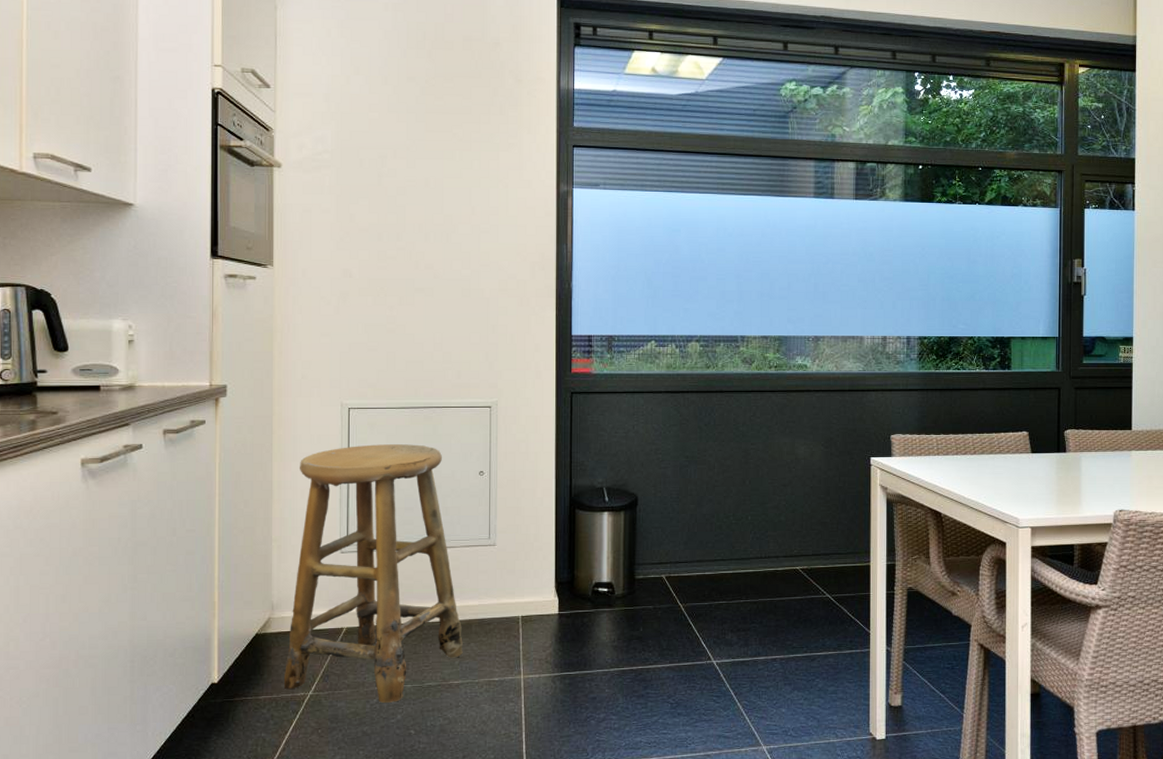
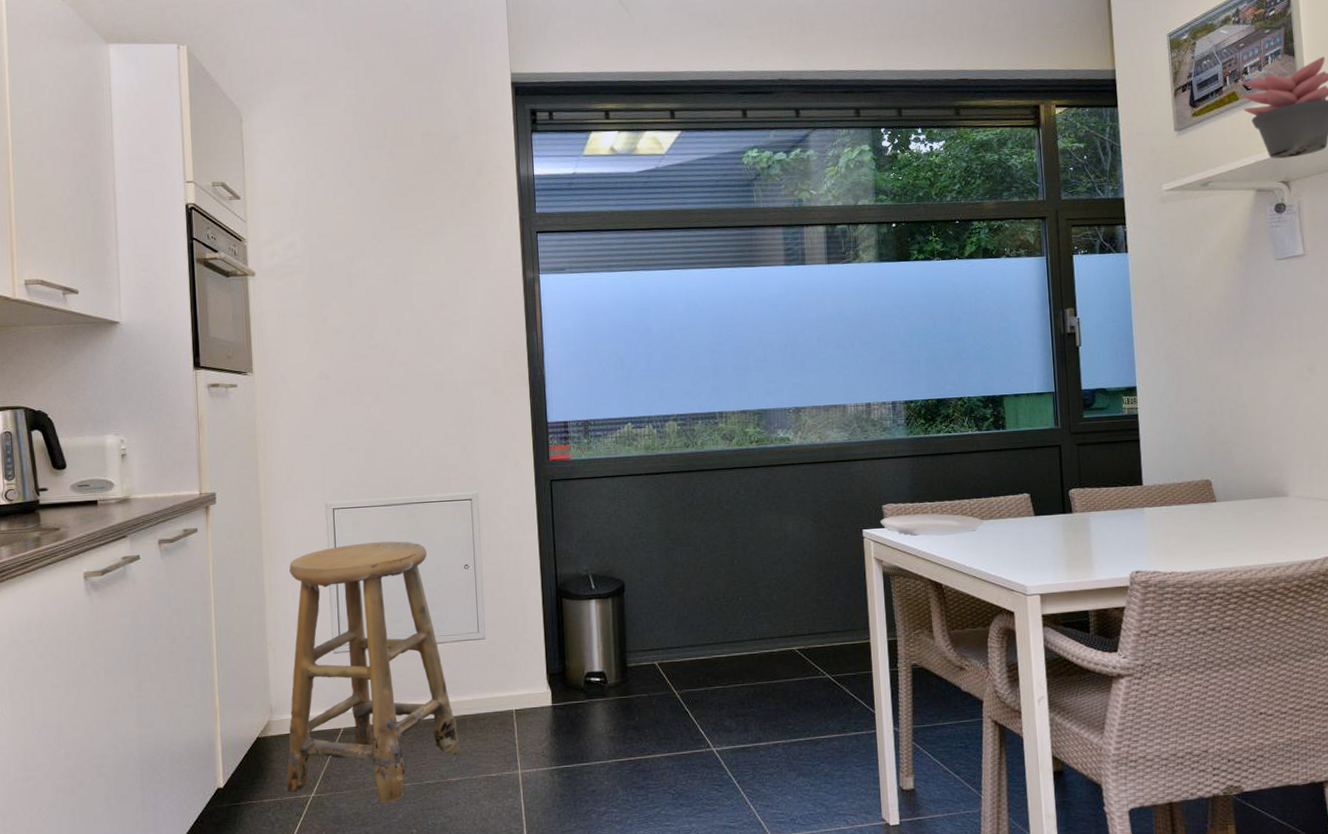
plate: none [887,445,984,467] -> present [879,513,984,536]

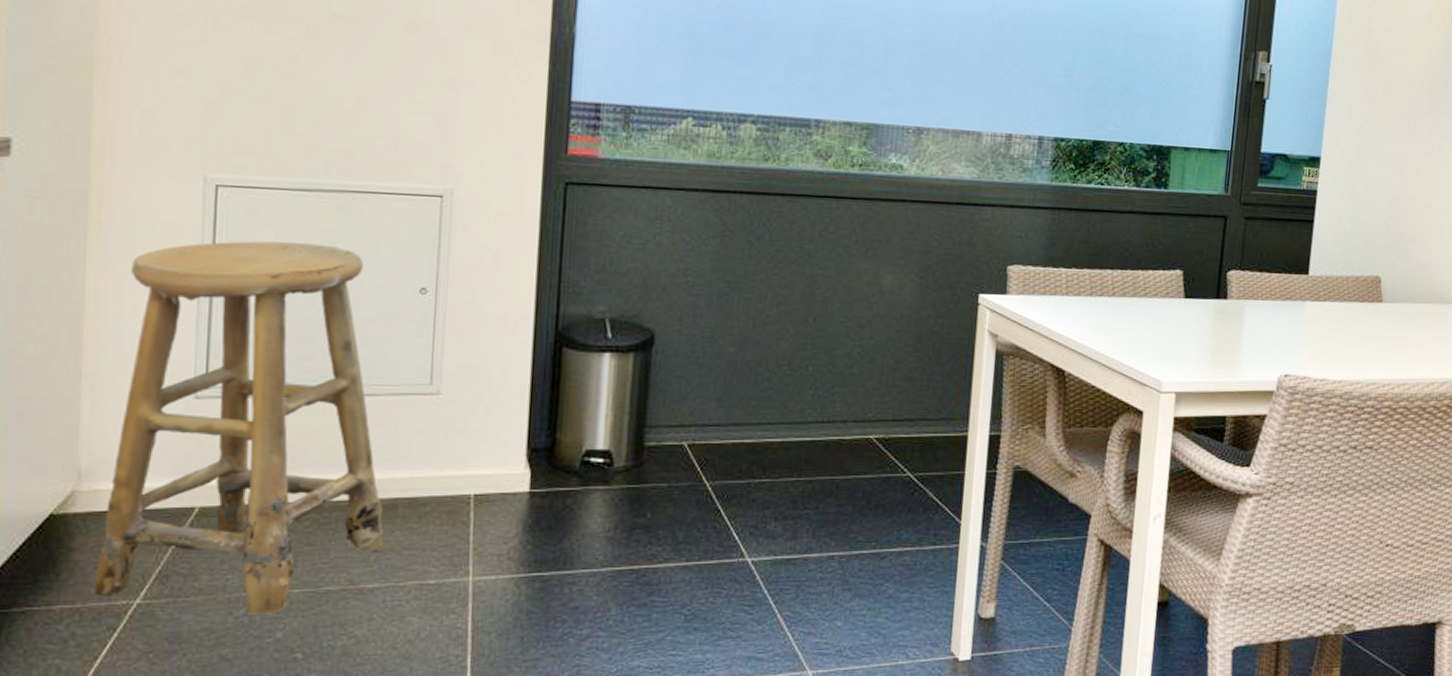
plate: present [879,513,984,536] -> none [1001,280,1125,312]

